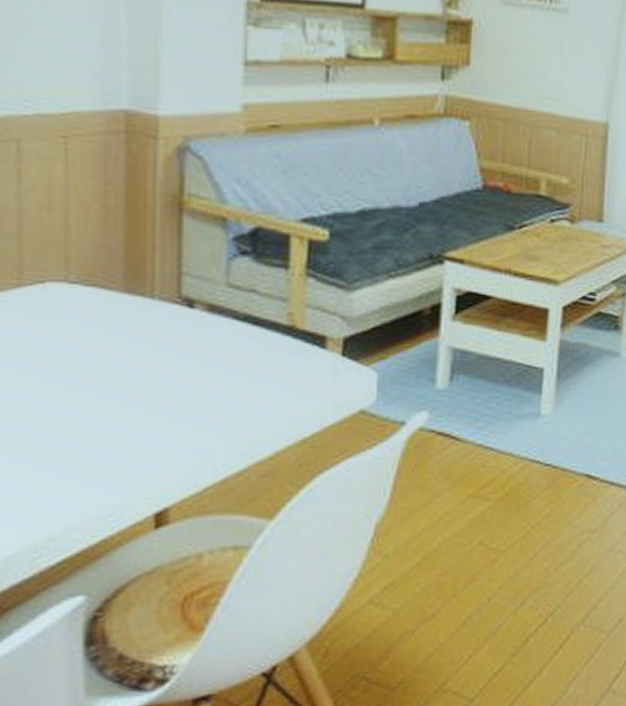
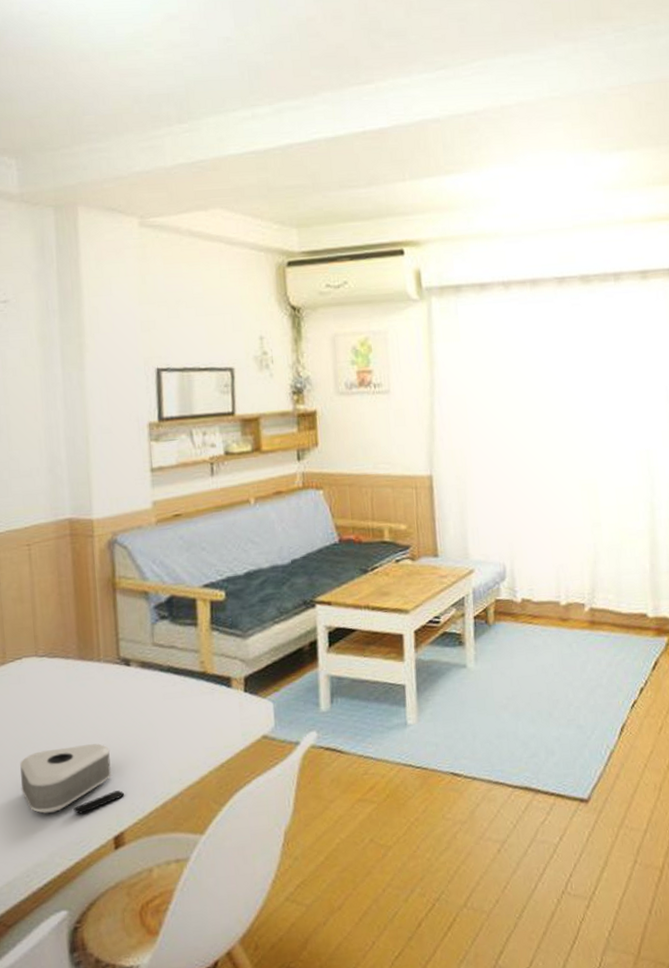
speaker: none [33,399,174,482] -> present [20,743,125,814]

